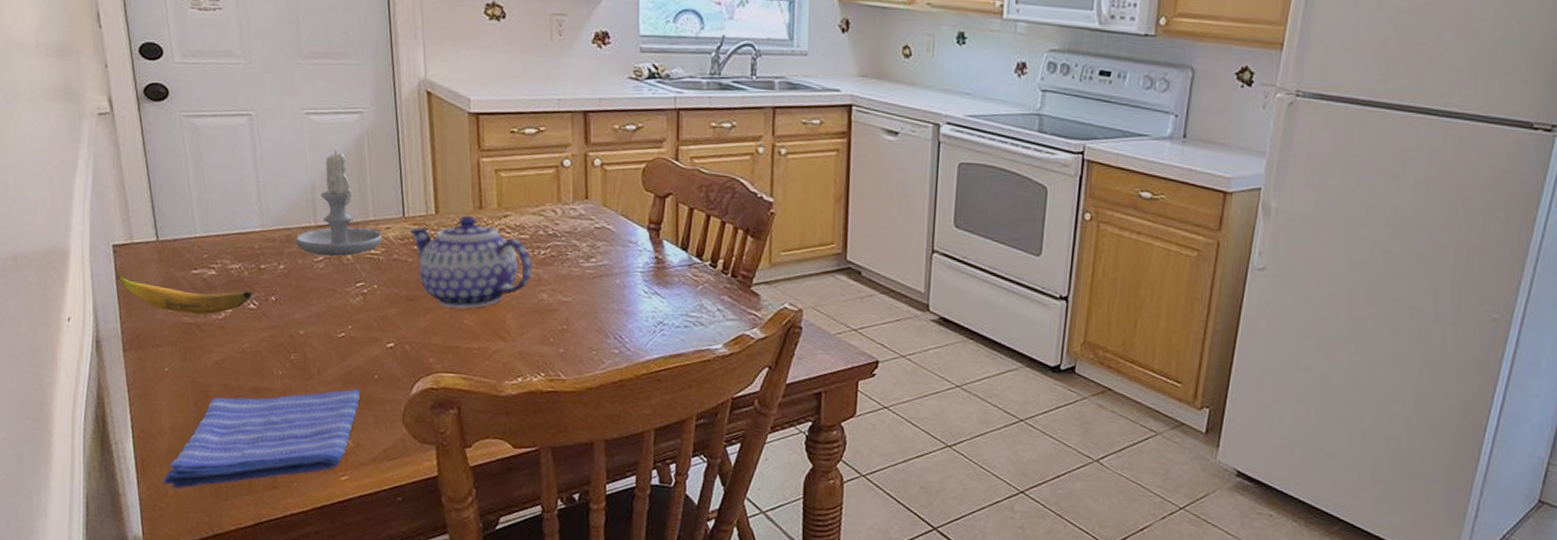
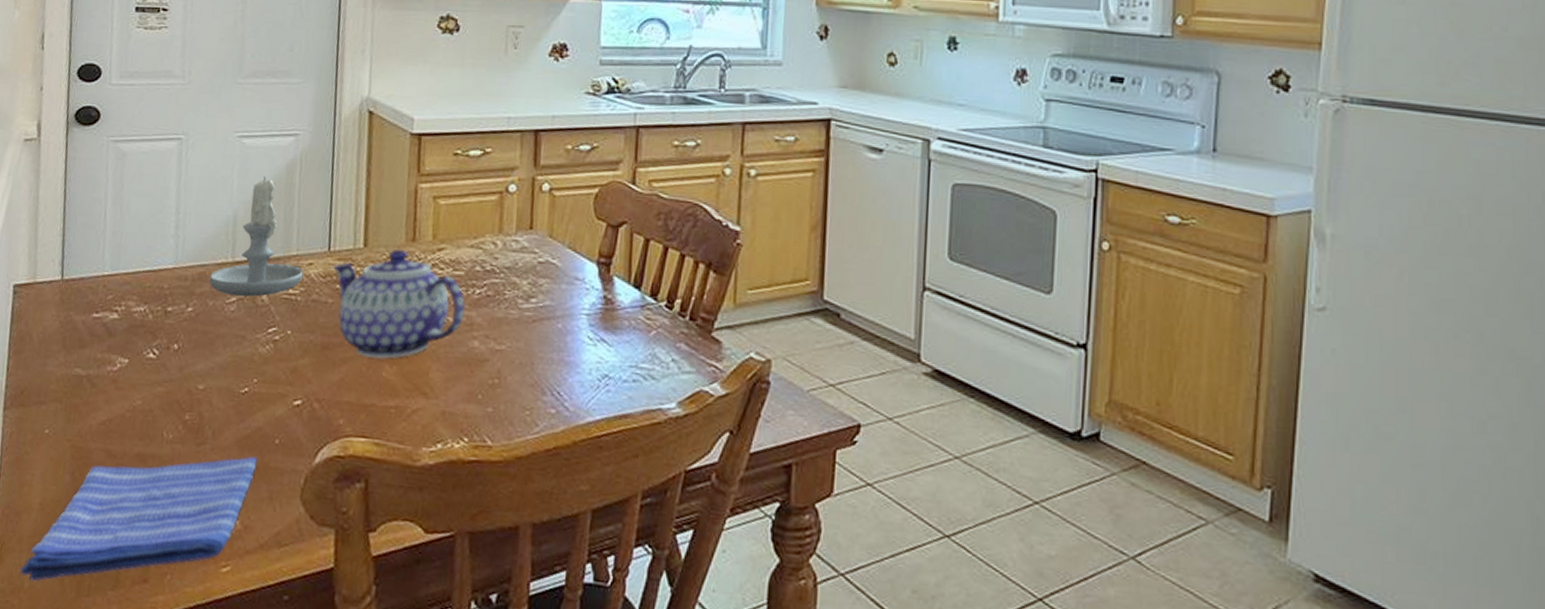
banana: present [117,275,252,315] -> none [11,319,154,366]

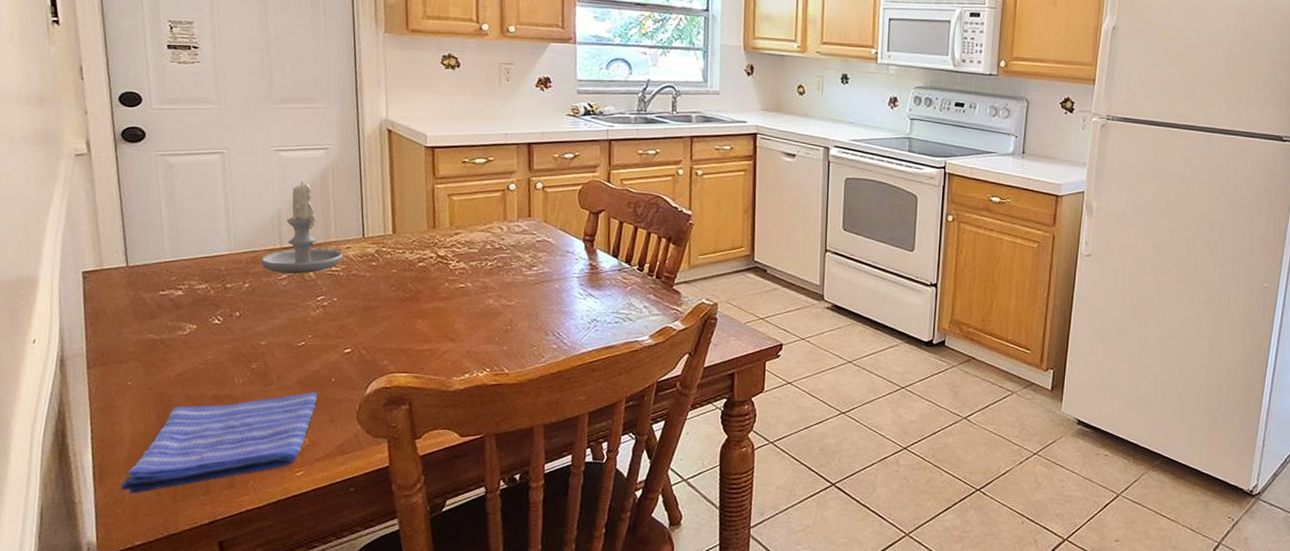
teapot: present [332,248,465,359] -> none [367,234,480,316]

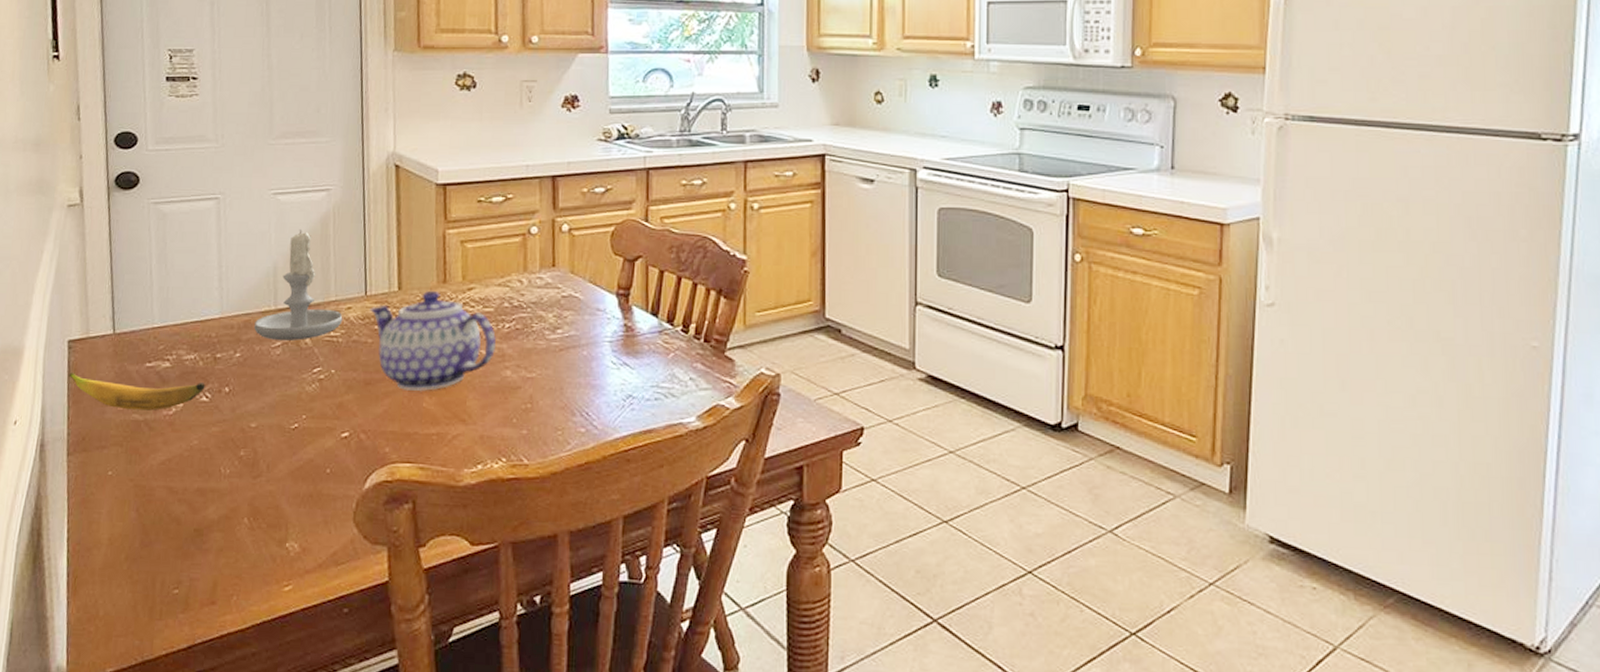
banana: none [85,299,217,331] -> present [69,372,205,411]
dish towel: present [120,392,318,495] -> none [94,485,311,609]
teapot: none [367,234,480,316] -> present [369,290,496,391]

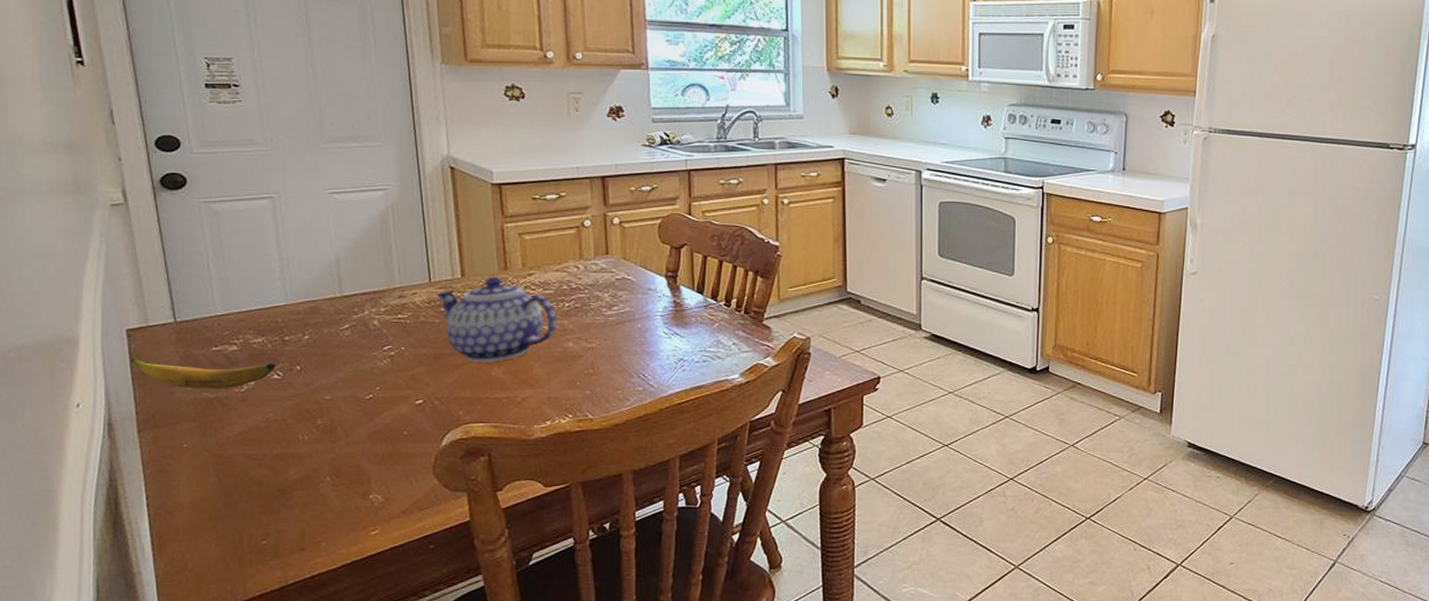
candle: present [254,228,343,341] -> none [321,224,409,323]

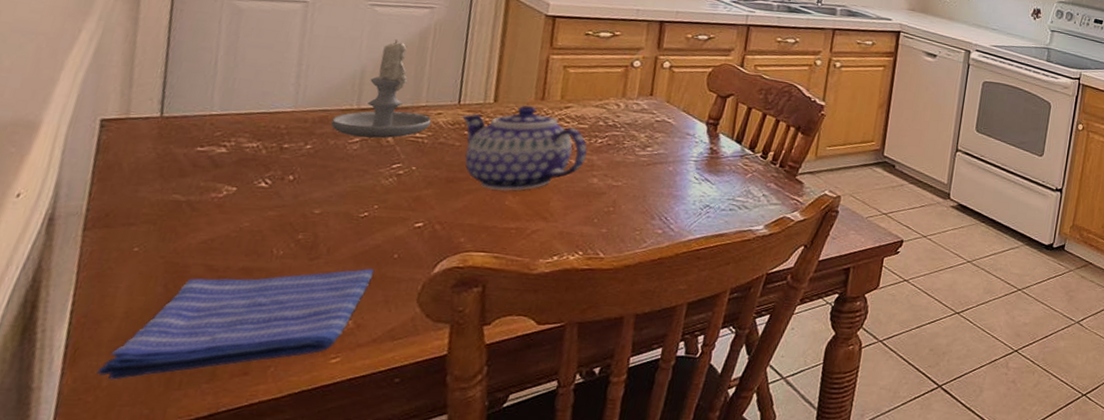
banana: present [131,358,276,389] -> none [97,150,266,193]
dish towel: none [181,446,390,562] -> present [97,268,375,380]
candle: none [321,224,409,323] -> present [331,38,432,138]

